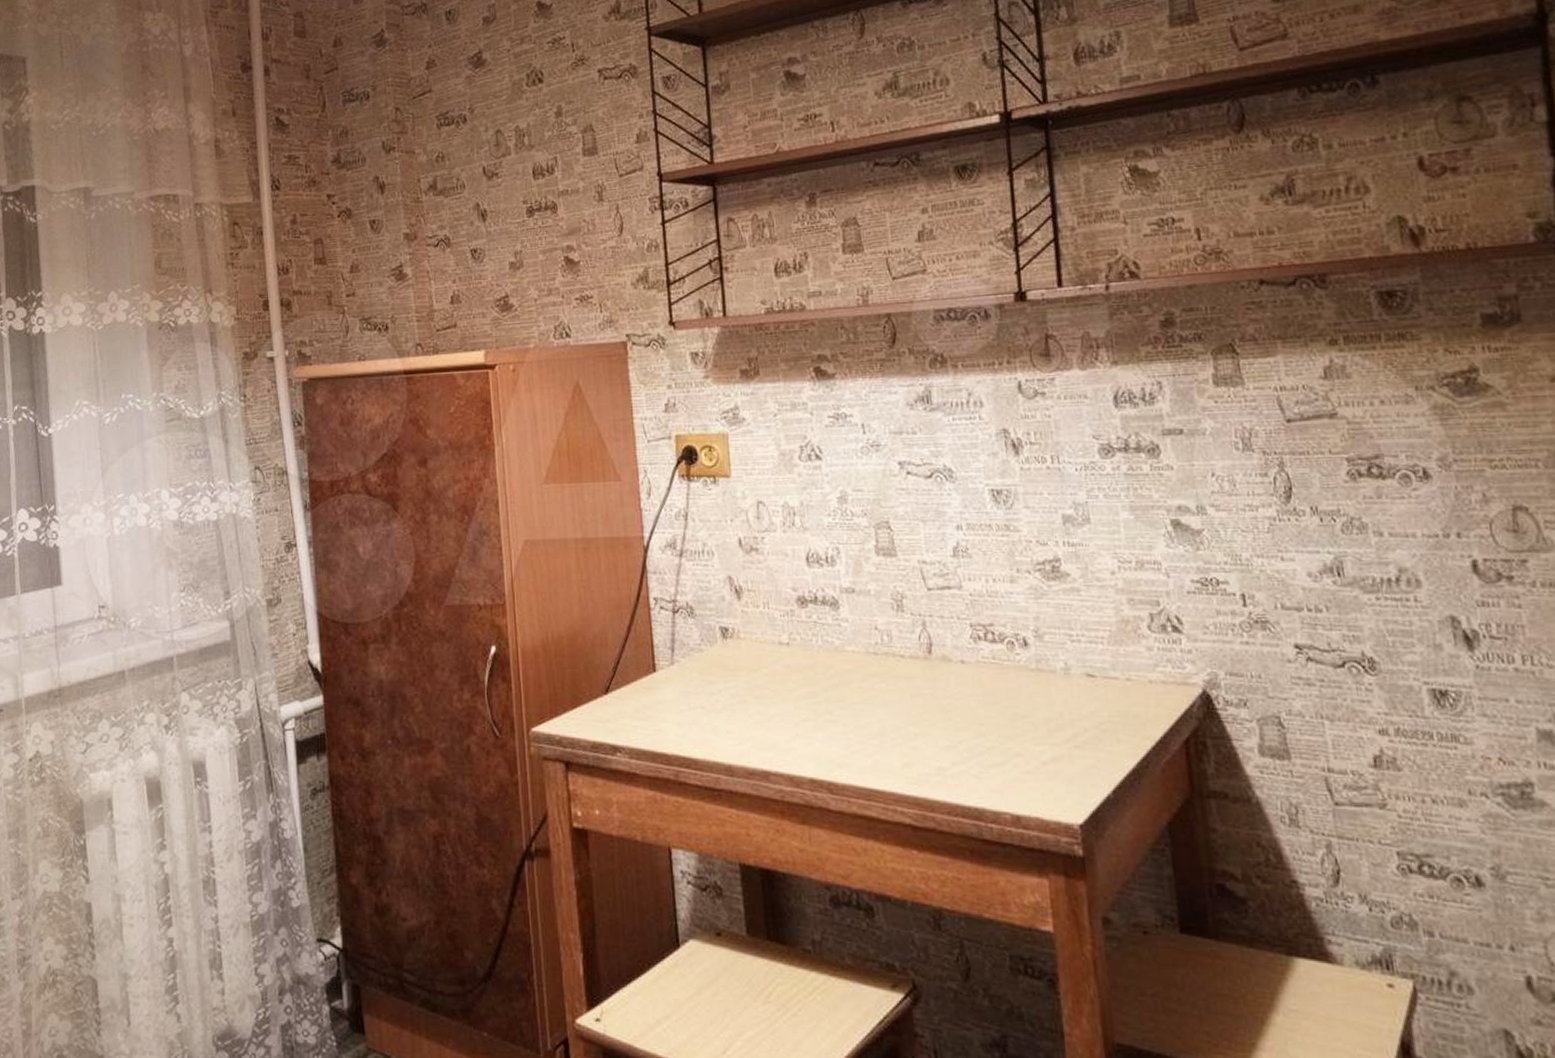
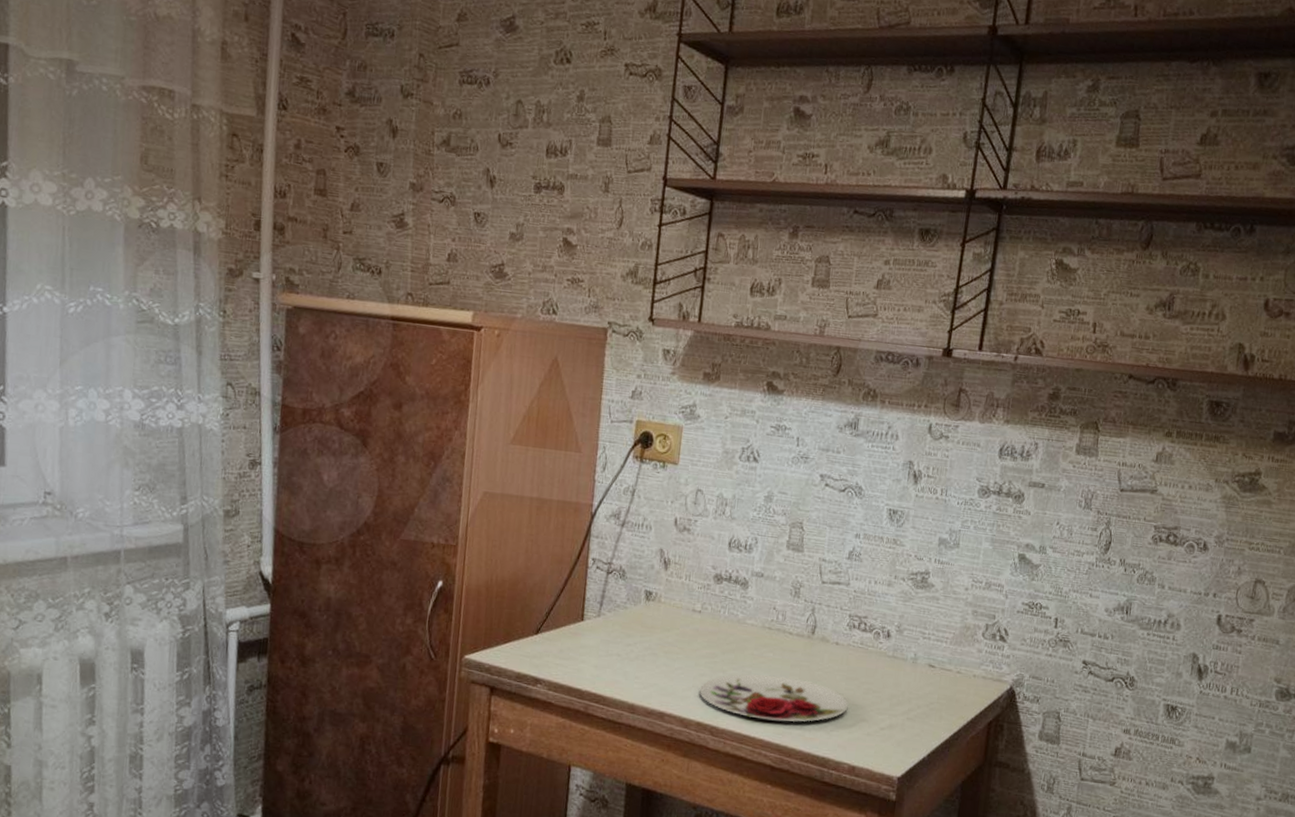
plate: none [805,711,994,767] -> present [699,674,849,722]

